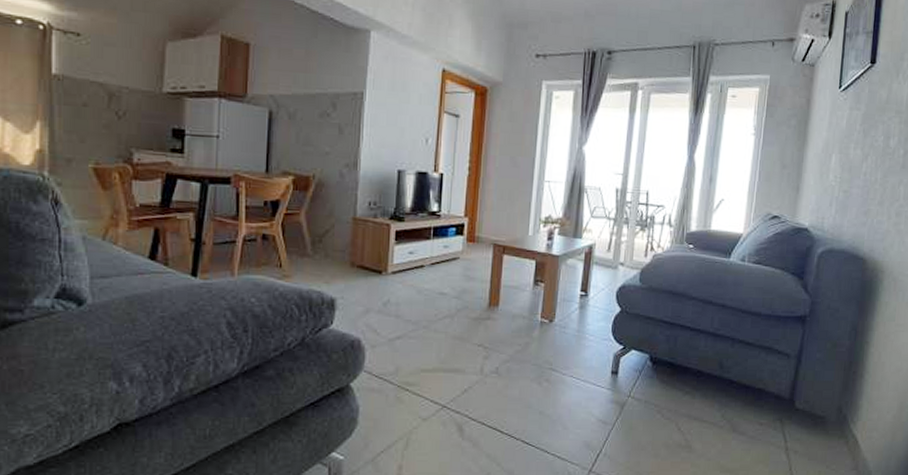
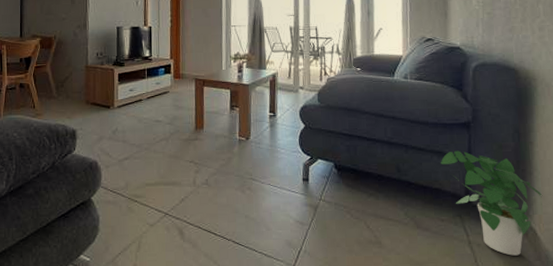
potted plant: none [768,347,871,464] -> present [440,150,543,256]

